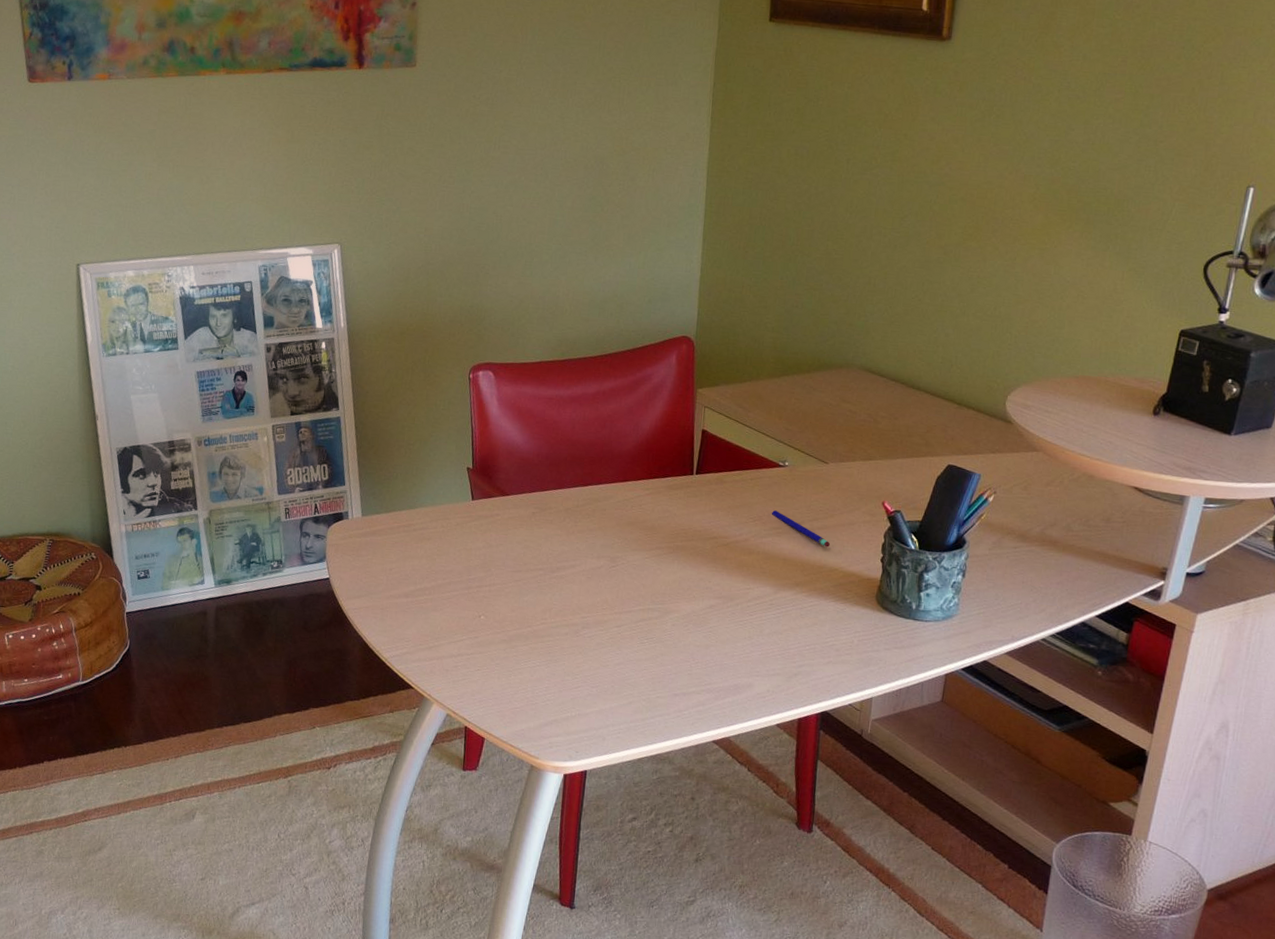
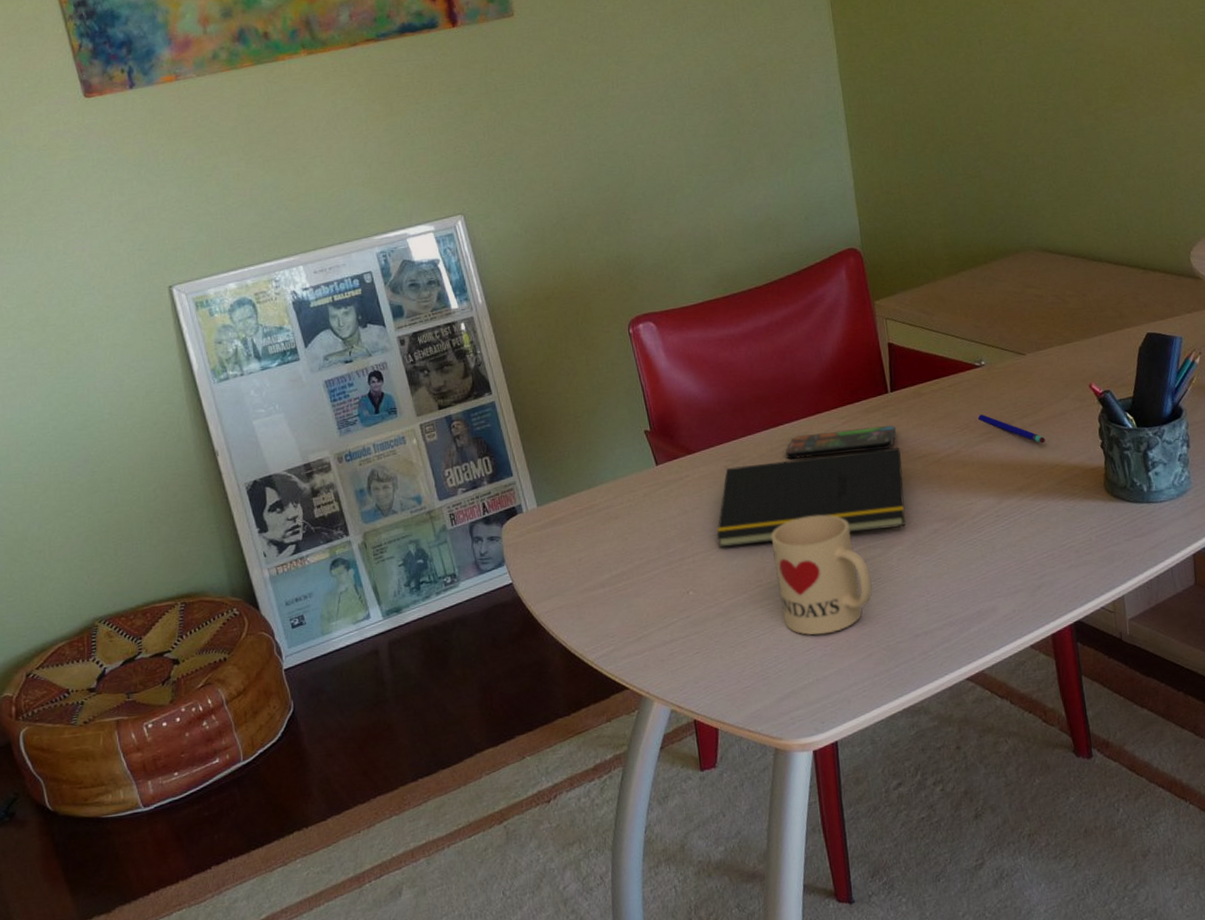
notepad: none [514,514,694,597] -> present [716,447,906,548]
mug: none [560,571,645,677] -> present [771,514,872,635]
smartphone: none [589,497,694,526] -> present [785,424,897,459]

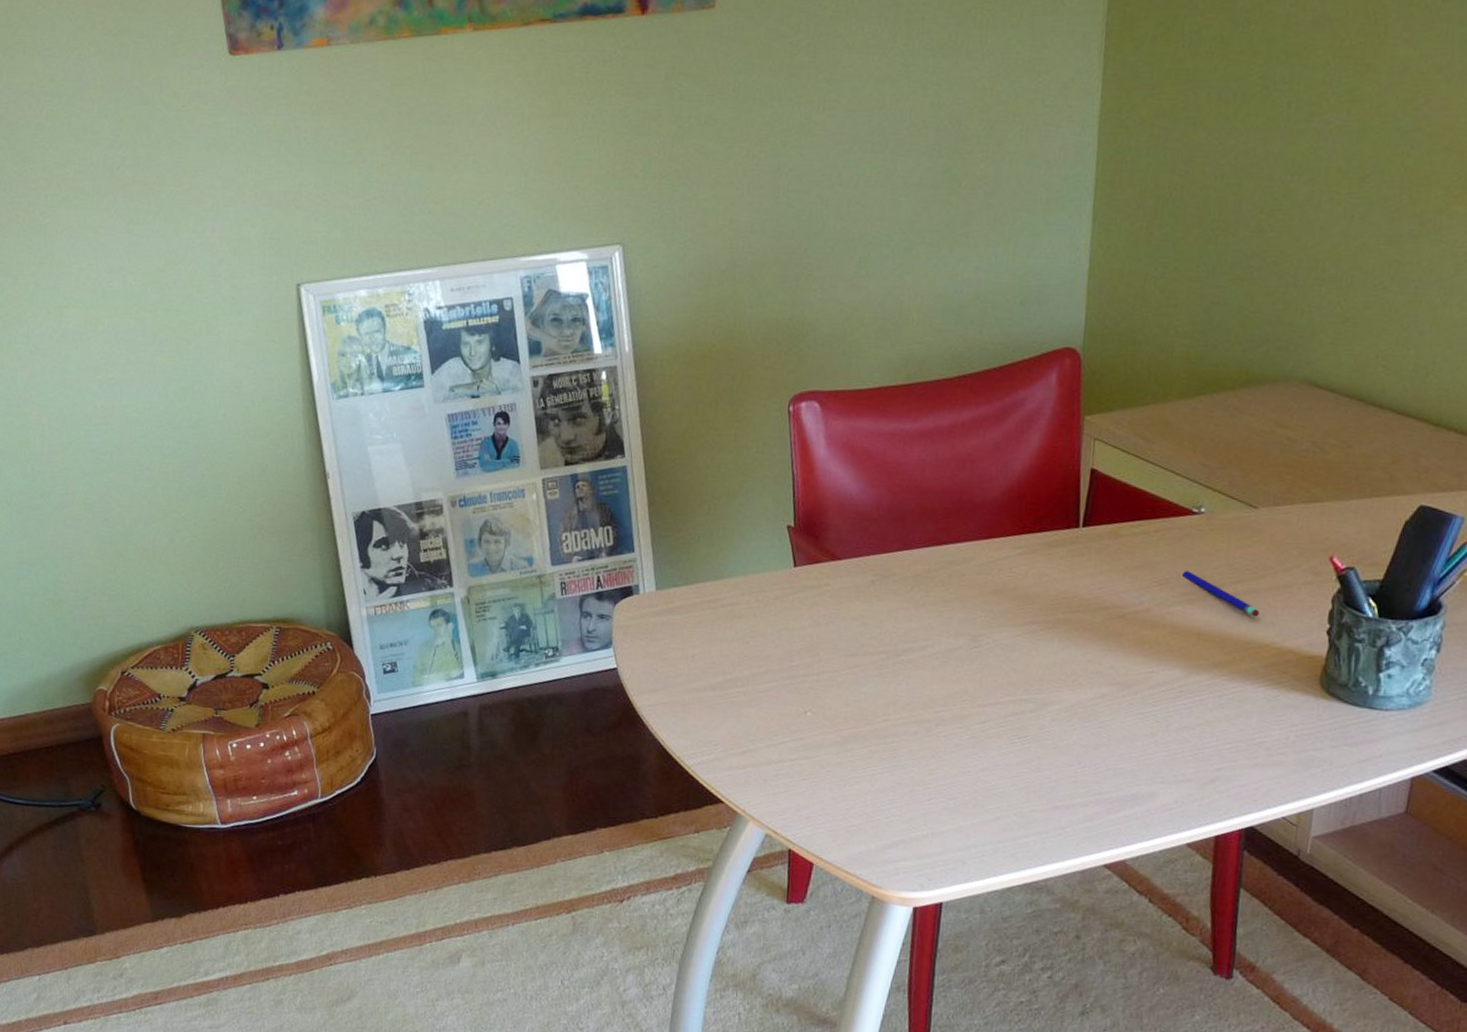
notepad: present [716,447,906,548] -> none [848,583,1080,685]
mug: present [771,514,872,635] -> none [907,652,1016,787]
smartphone: present [785,424,897,459] -> none [944,559,1081,593]

